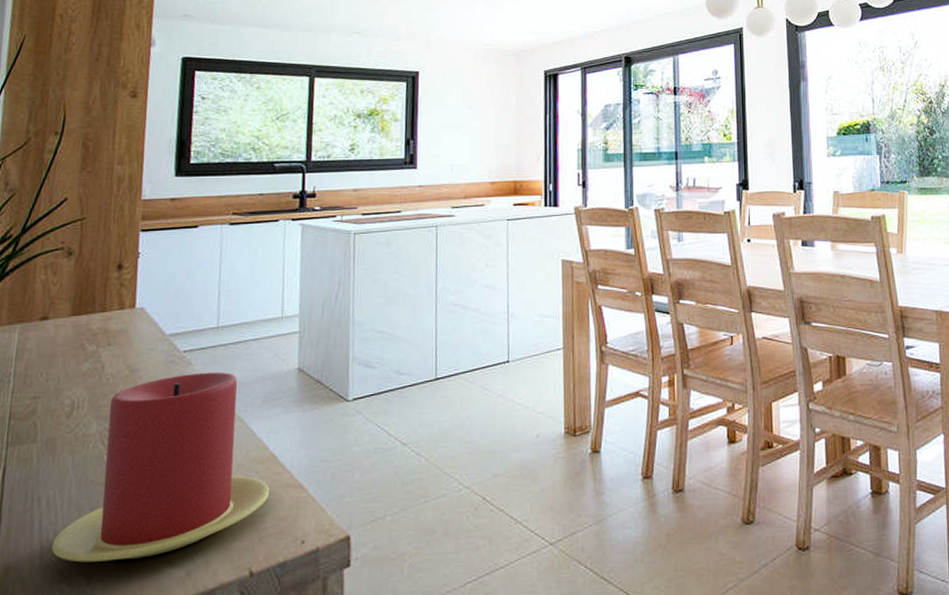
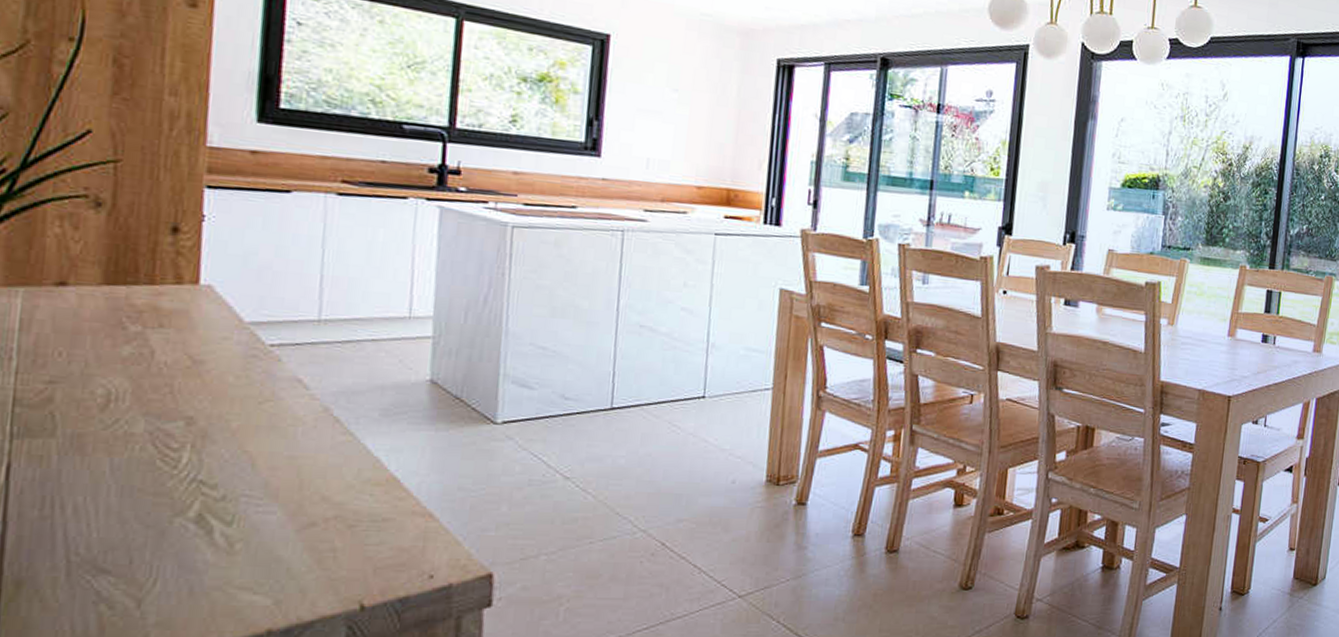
candle: present [52,372,270,563] -> none [83,372,389,583]

